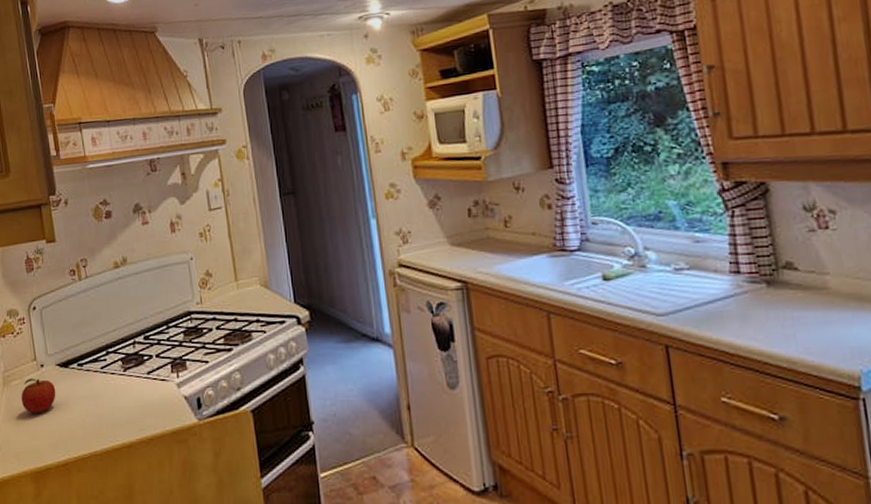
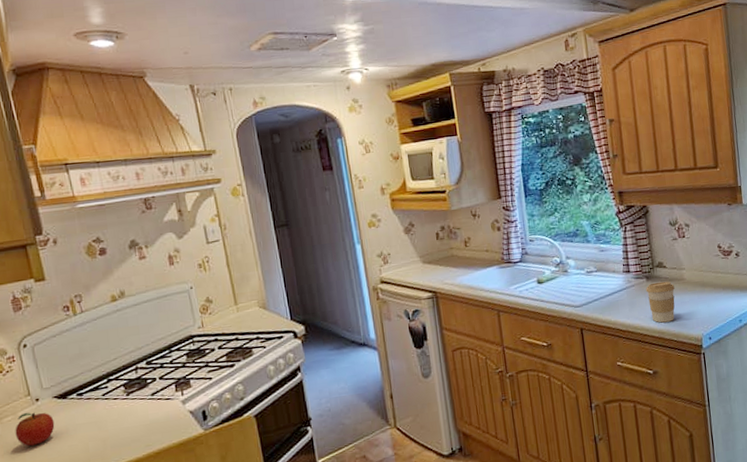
coffee cup: none [766,289,814,348] -> present [646,281,675,323]

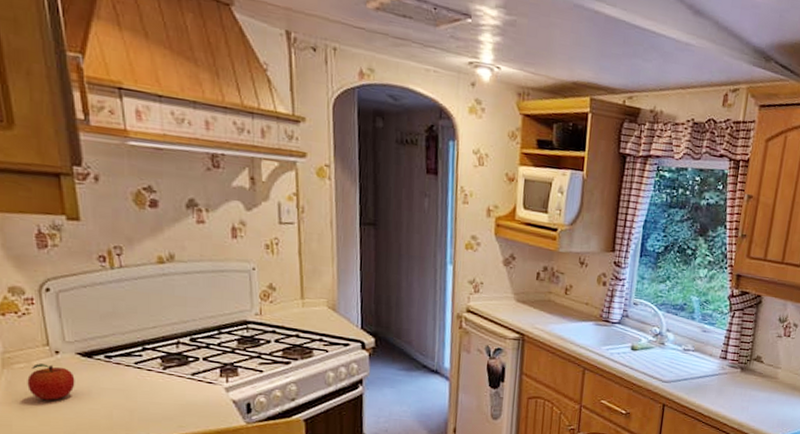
coffee cup: present [646,281,675,323] -> none [735,375,766,417]

